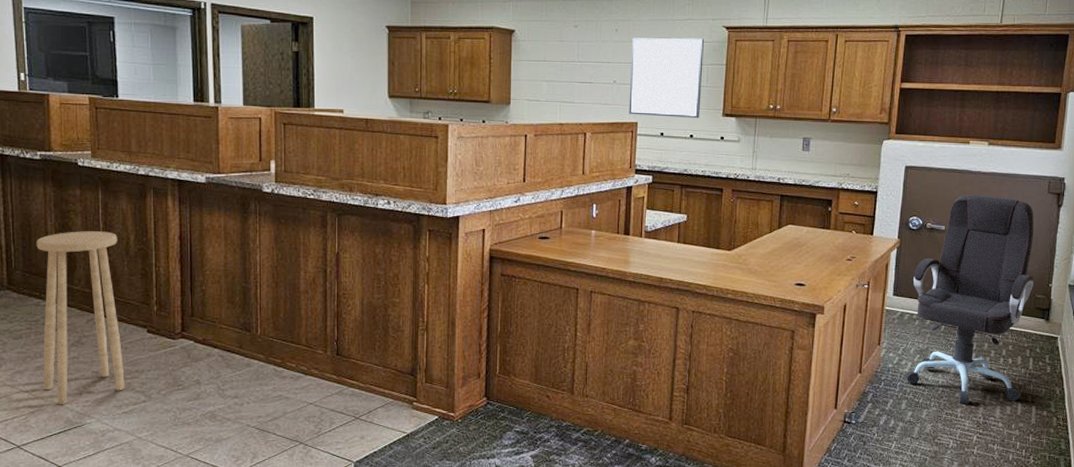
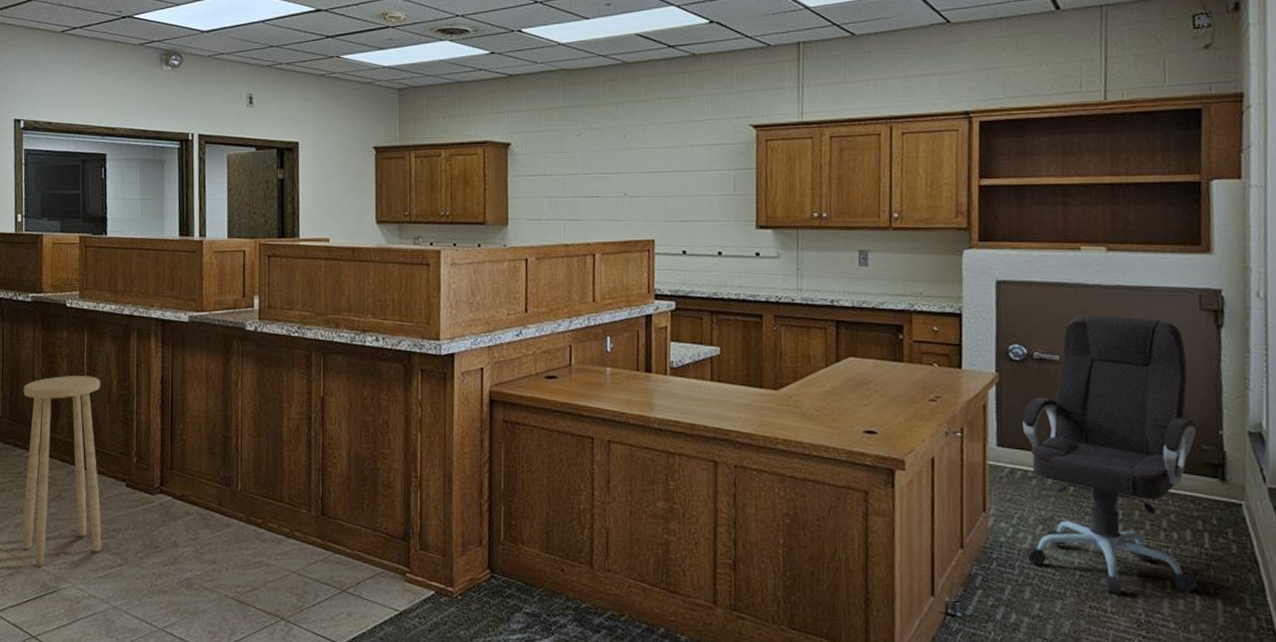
wall art: present [629,37,704,119] -> none [643,140,729,233]

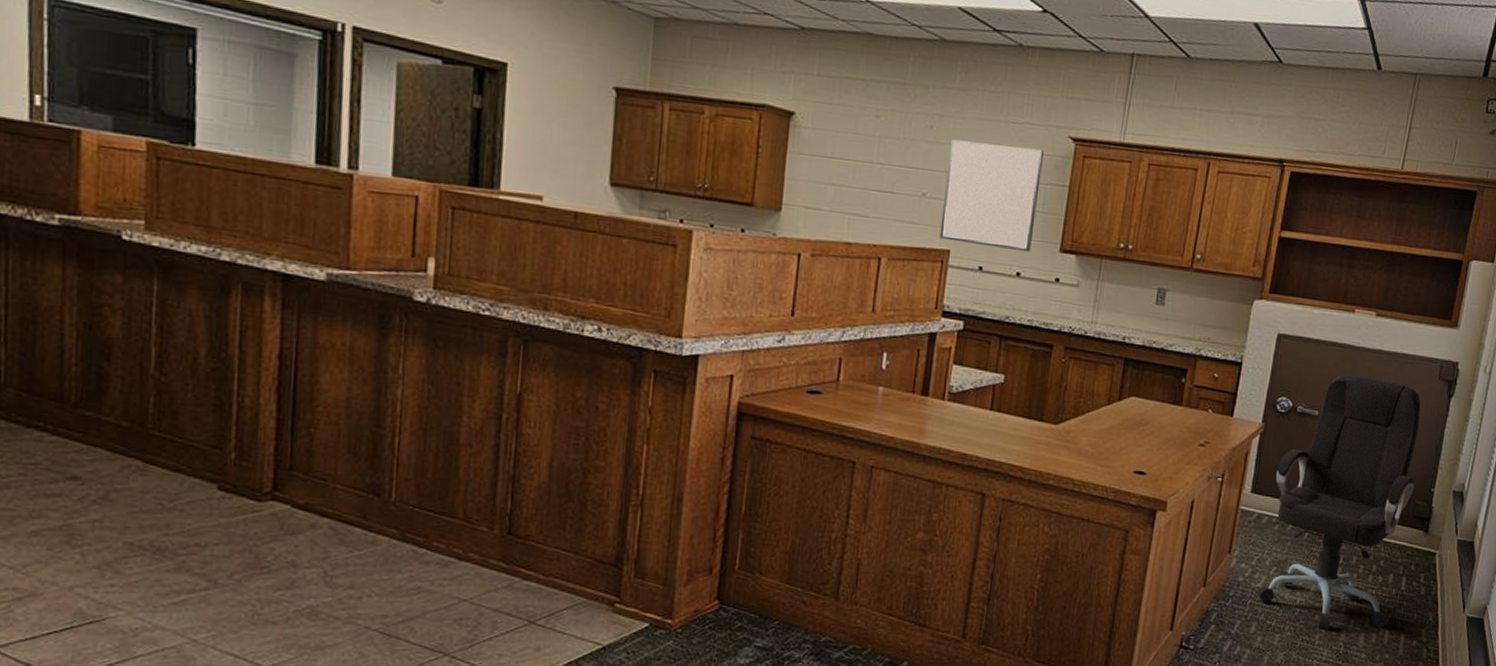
stool: present [22,376,102,567] -> none [41,336,180,590]
wall art: none [643,140,729,233] -> present [939,139,1044,252]

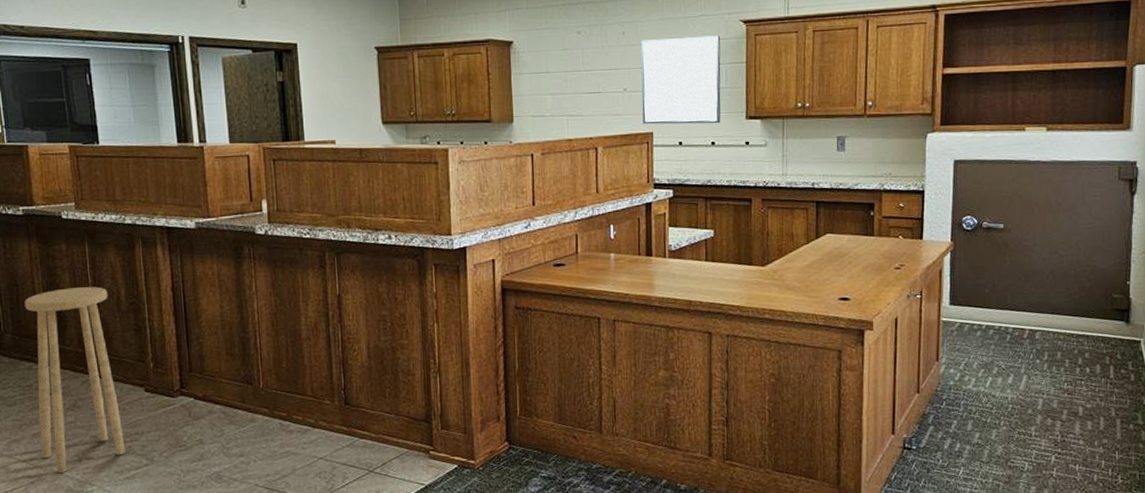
stool: none [41,336,180,590] -> present [24,287,125,474]
office chair: present [1257,374,1421,631] -> none [969,186,1109,422]

